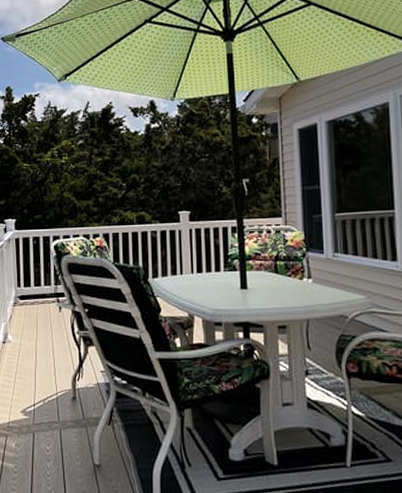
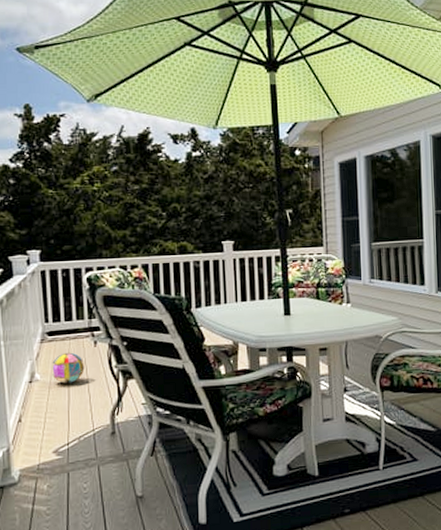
ball: none [22,316,50,346] -> present [52,352,85,384]

